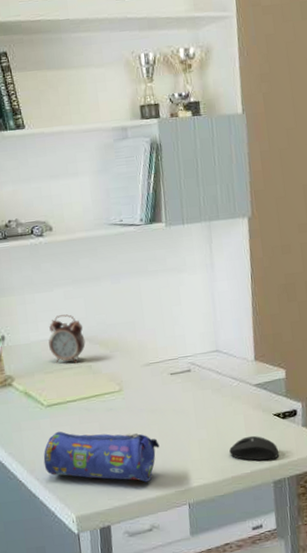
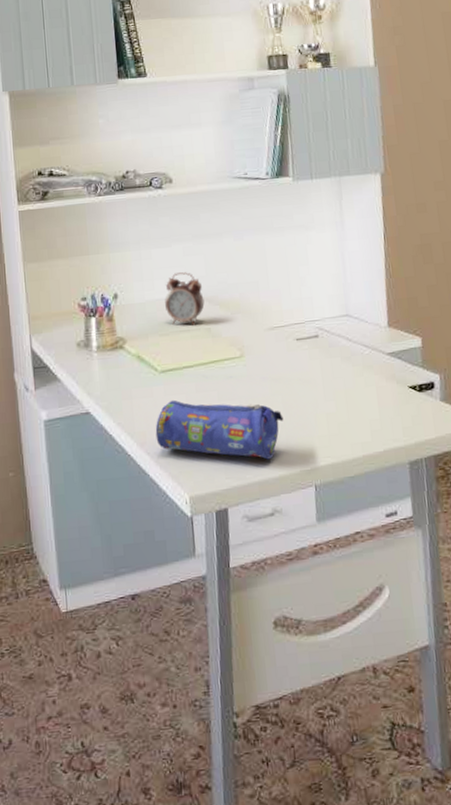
mouse: present [229,435,280,461] -> none [360,409,416,439]

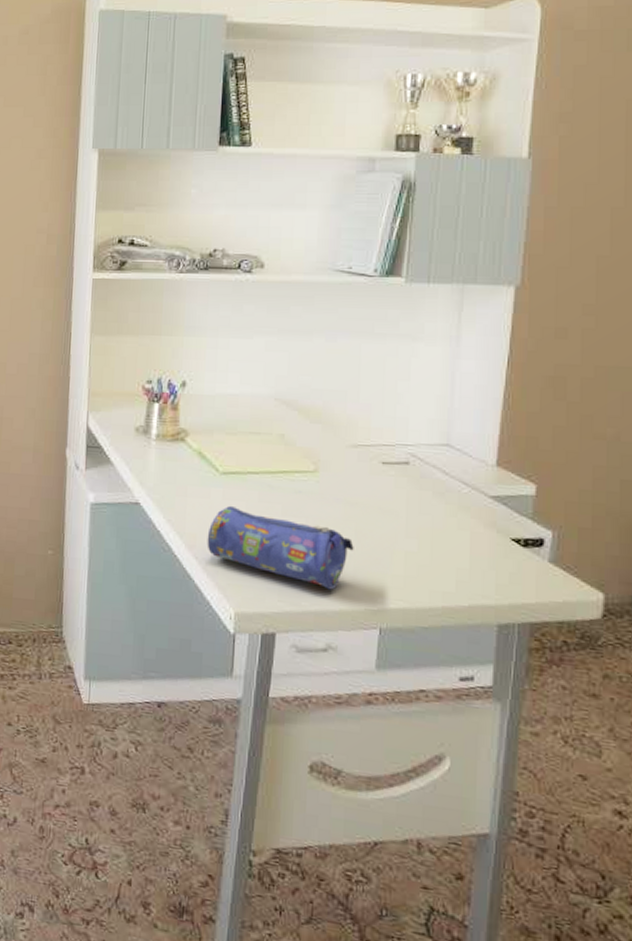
alarm clock: present [165,272,205,325] -> none [237,368,282,429]

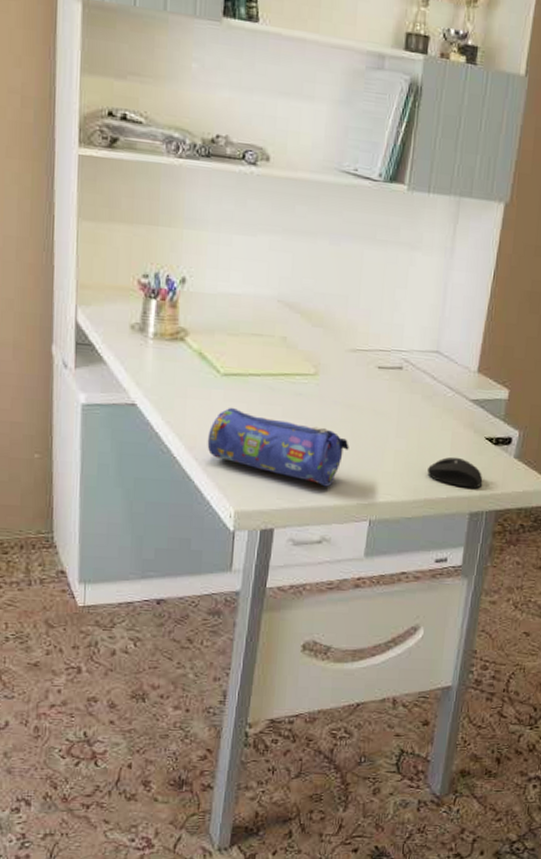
mouse: none [444,559,512,597] -> present [427,457,483,489]

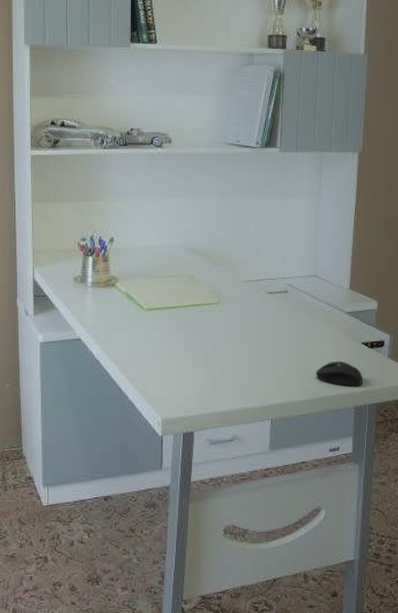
pencil case: present [207,407,349,487] -> none [137,335,250,394]

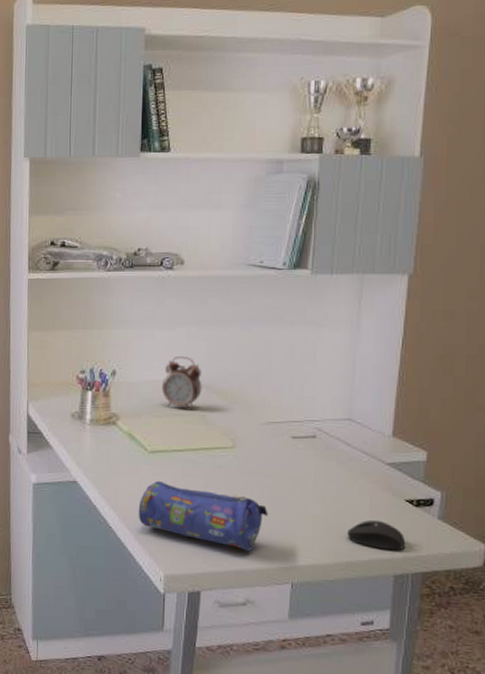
pencil case: none [137,335,250,394] -> present [138,480,268,552]
alarm clock: none [155,224,190,272] -> present [162,356,202,410]

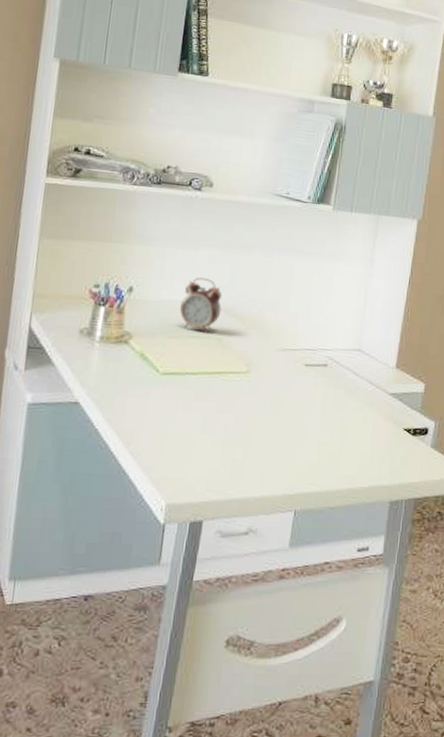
pencil case: present [138,480,268,552] -> none [143,403,277,479]
mouse: present [347,519,406,551] -> none [350,447,402,478]

